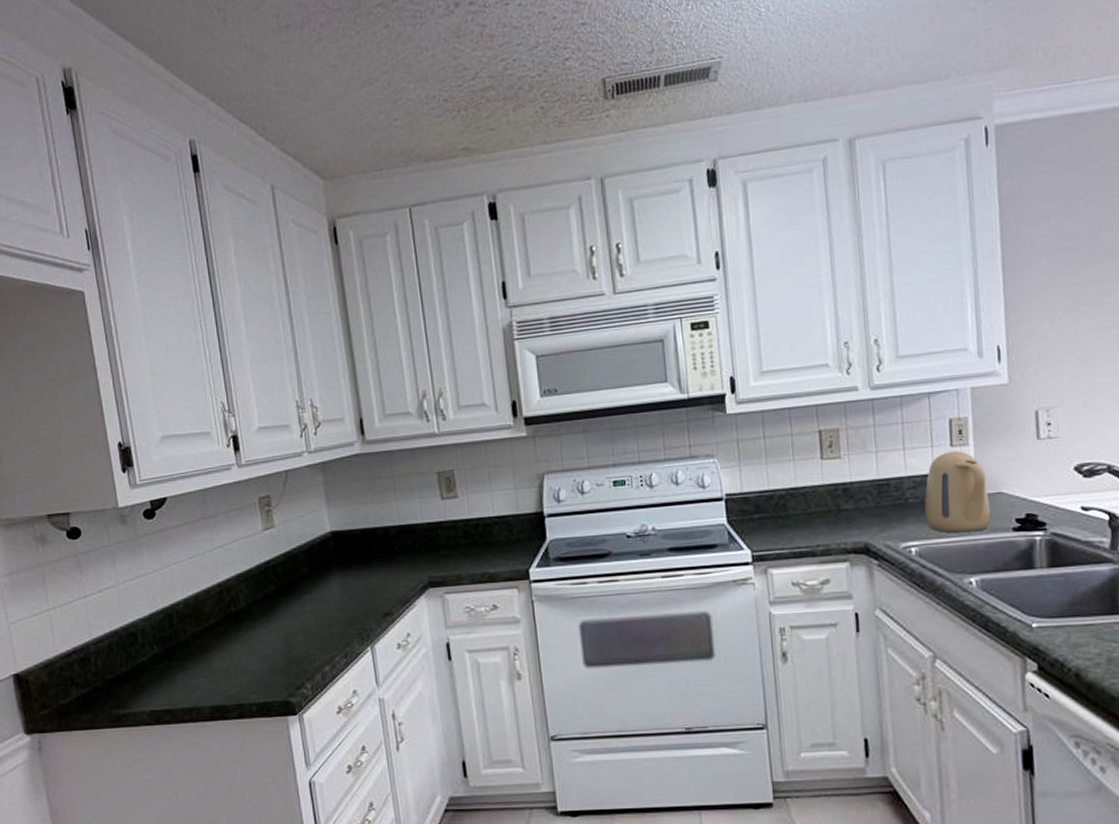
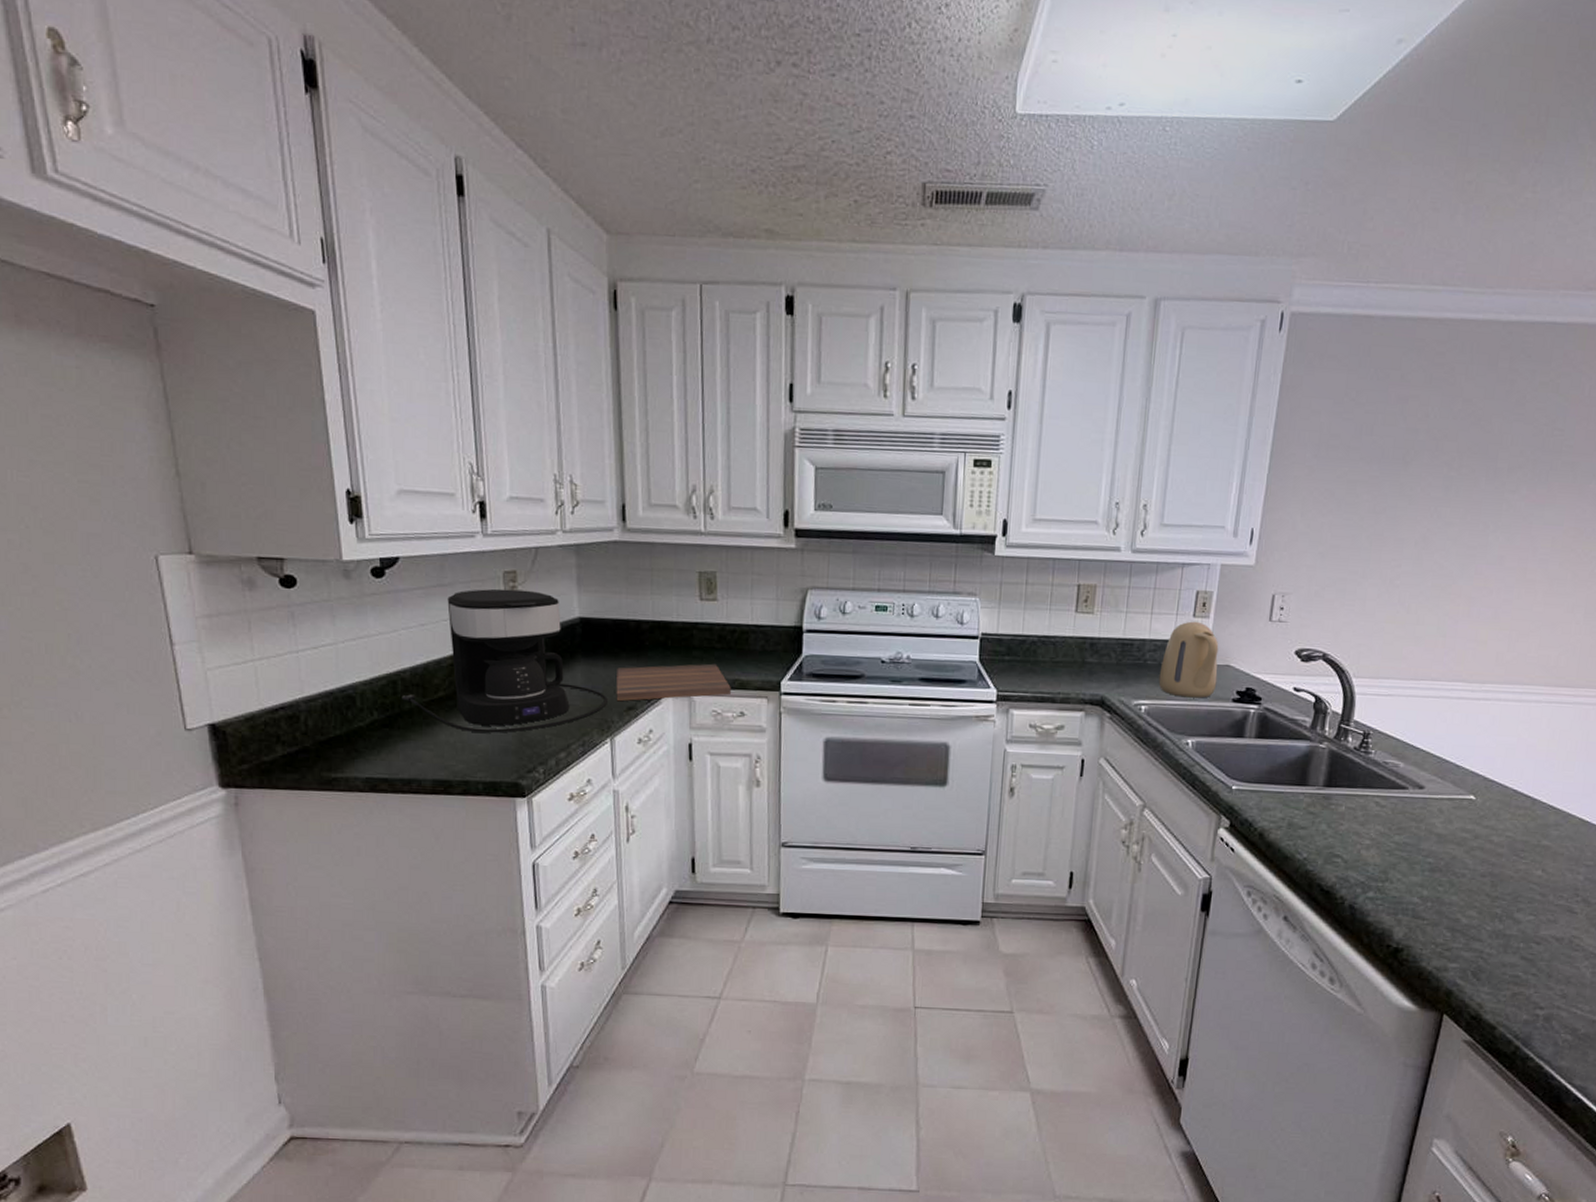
coffee maker: none [178,512,365,655] -> present [402,588,608,733]
cutting board: none [370,560,481,609] -> present [616,663,731,702]

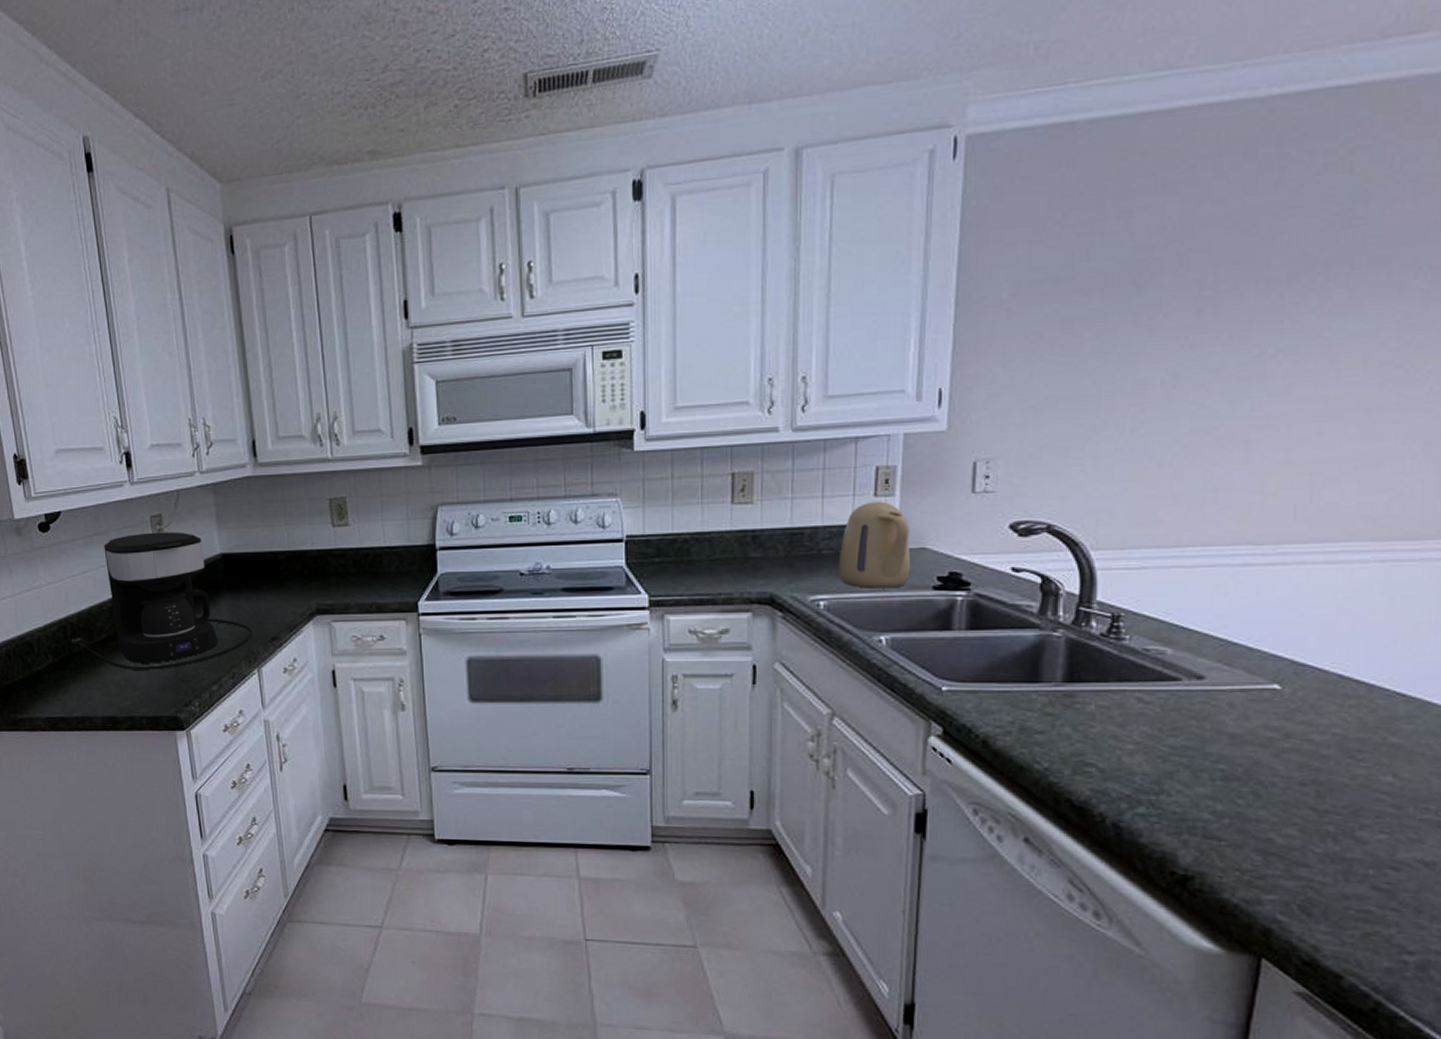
cutting board: present [616,663,731,702] -> none [259,589,369,633]

